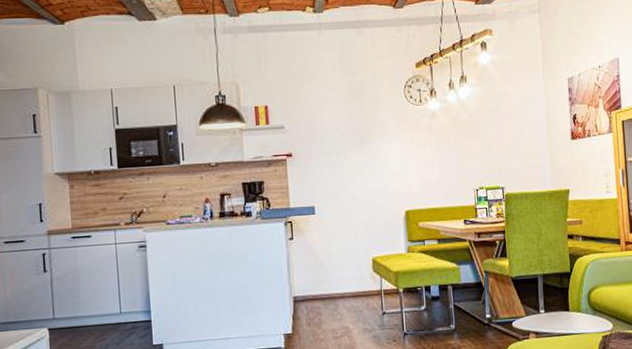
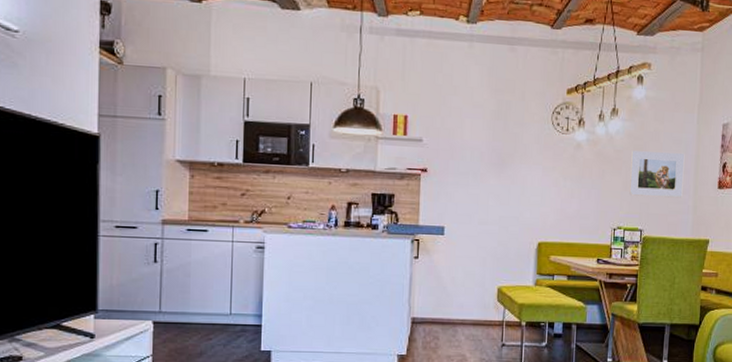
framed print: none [484,111,538,156] -> present [629,151,685,198]

